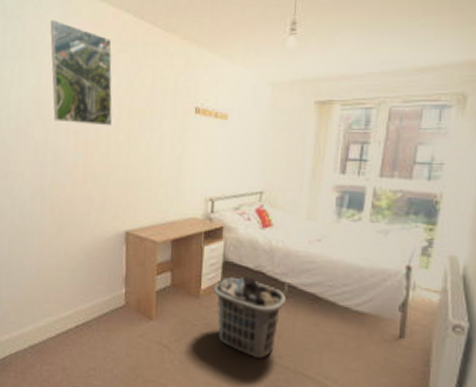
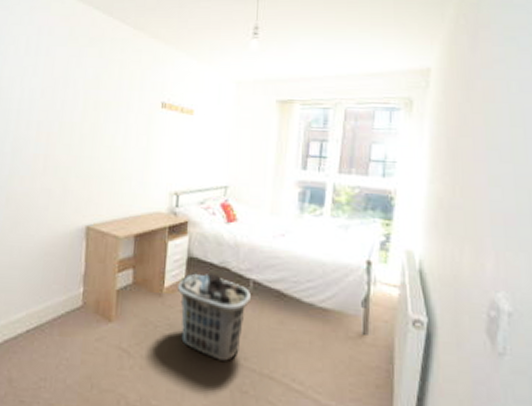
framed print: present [50,19,113,126] -> none [15,12,80,118]

